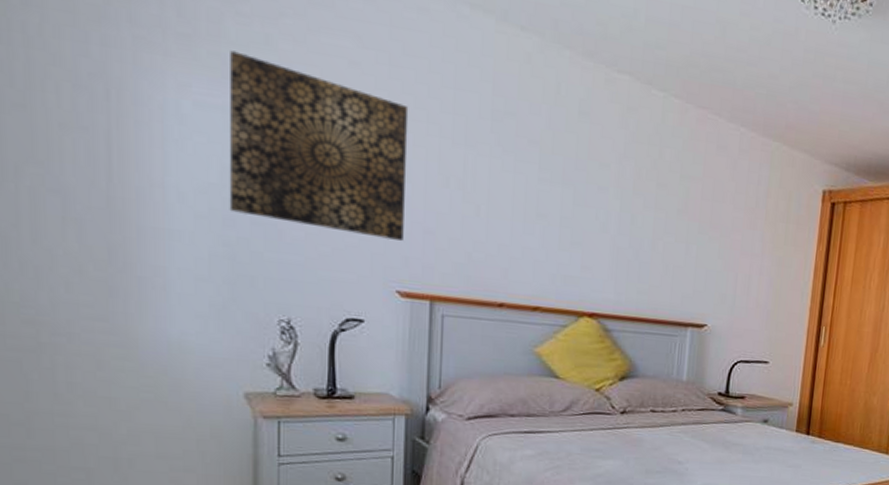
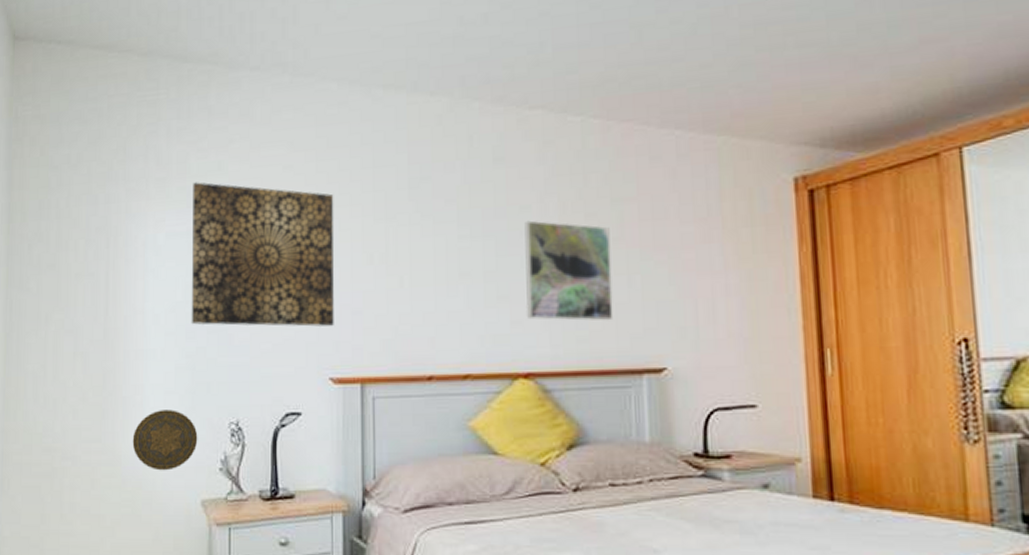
decorative plate: none [152,296,240,360] -> present [132,409,198,471]
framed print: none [597,178,676,280] -> present [524,220,614,321]

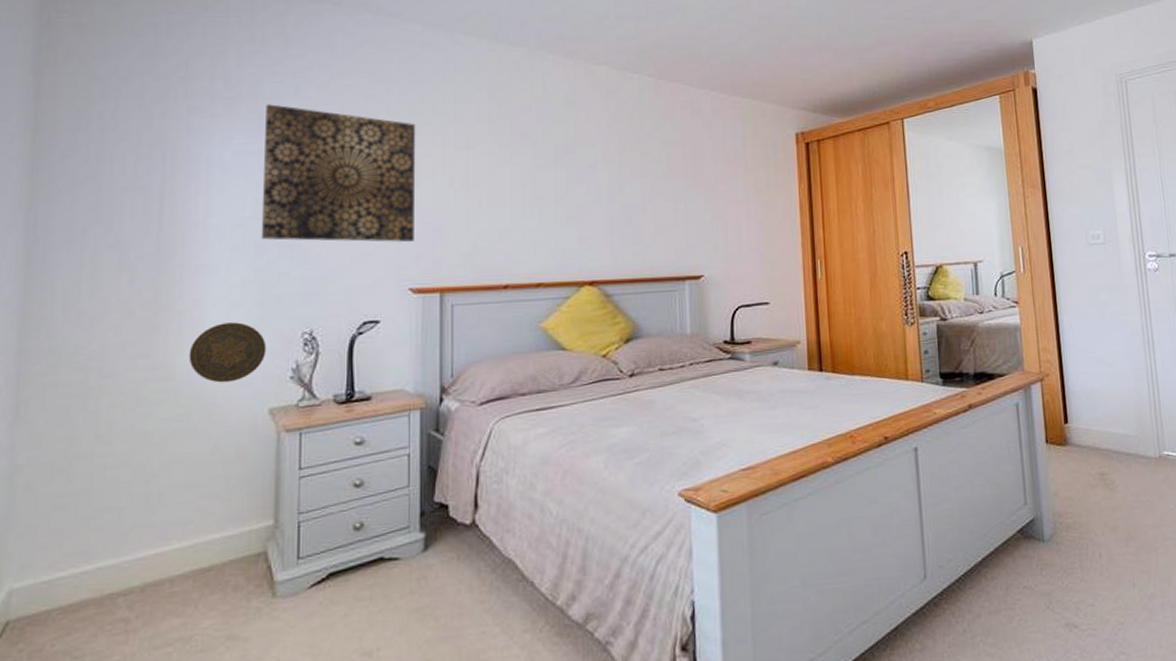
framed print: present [524,220,614,321] -> none [591,155,663,239]

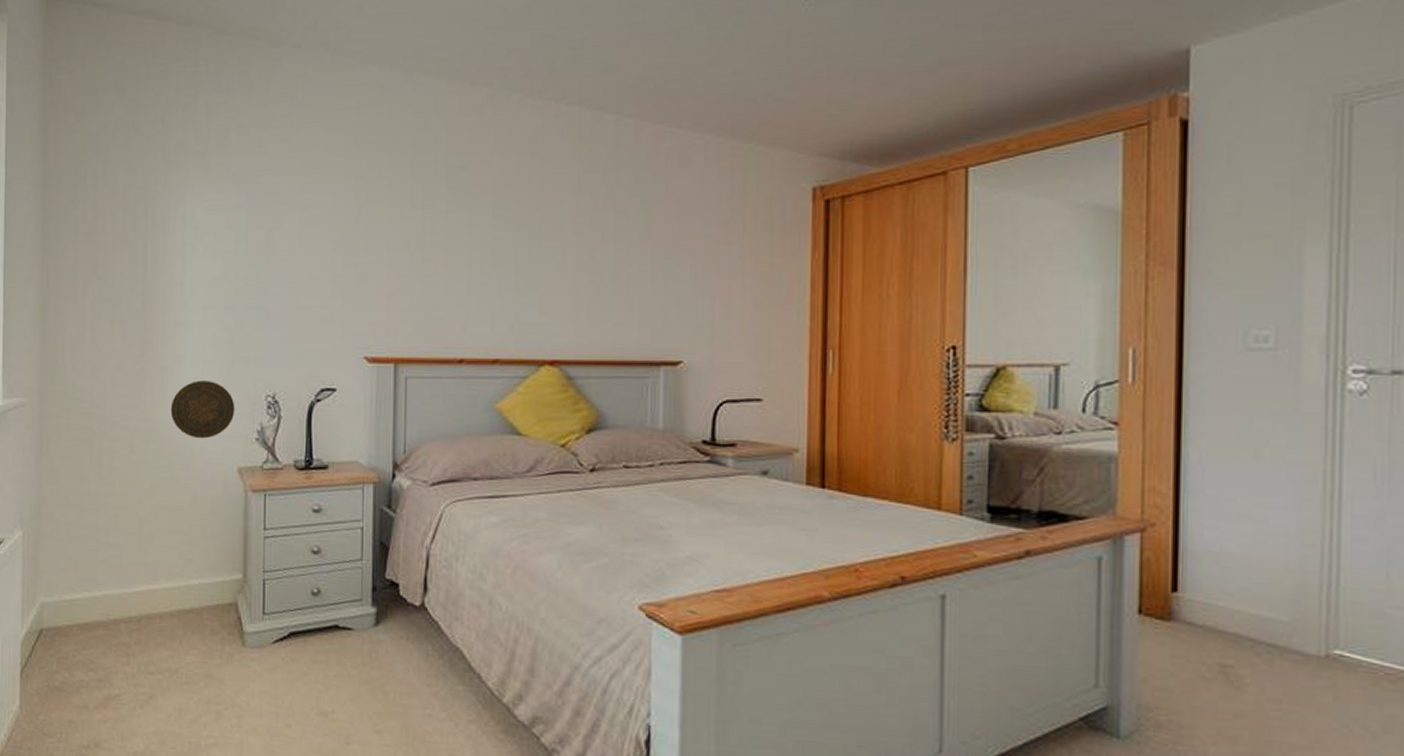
wall art: present [261,104,416,242] -> none [229,158,373,307]

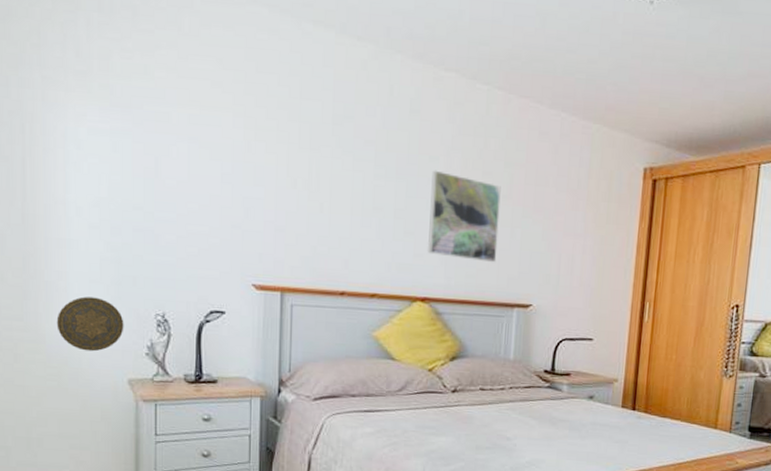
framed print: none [555,214,638,315] -> present [428,170,501,263]

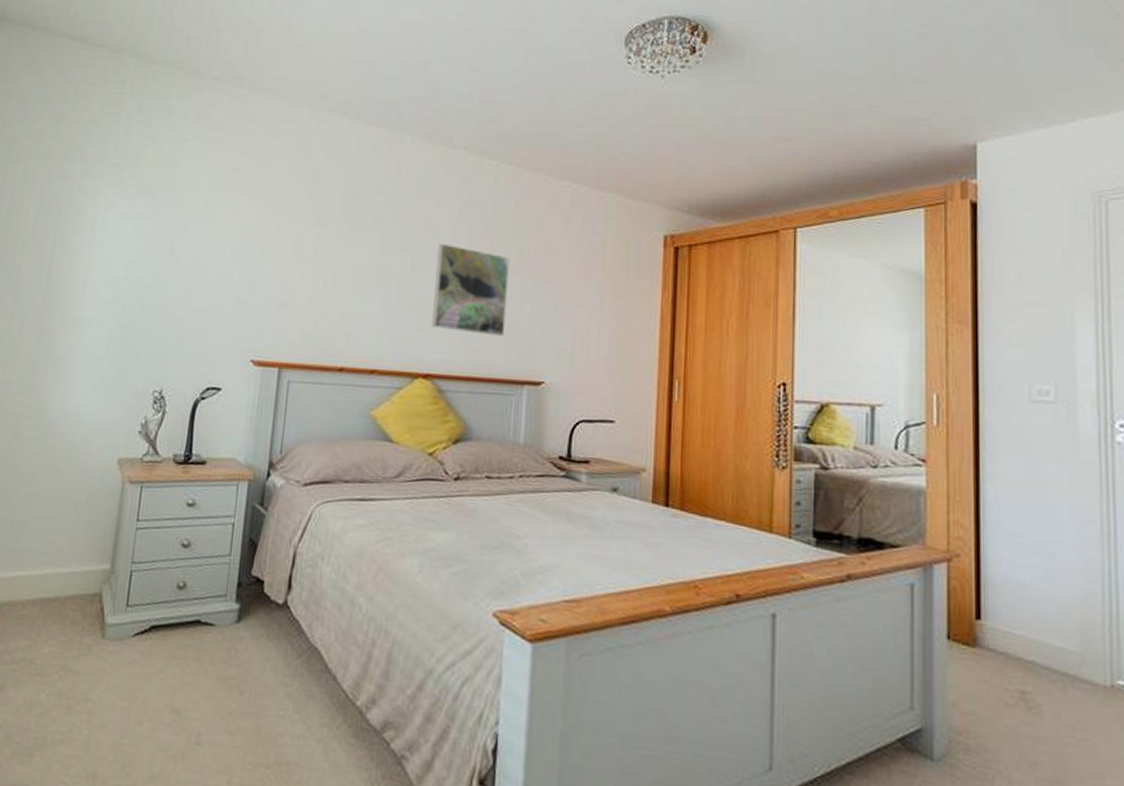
decorative plate: present [56,296,124,352] -> none [58,372,123,429]

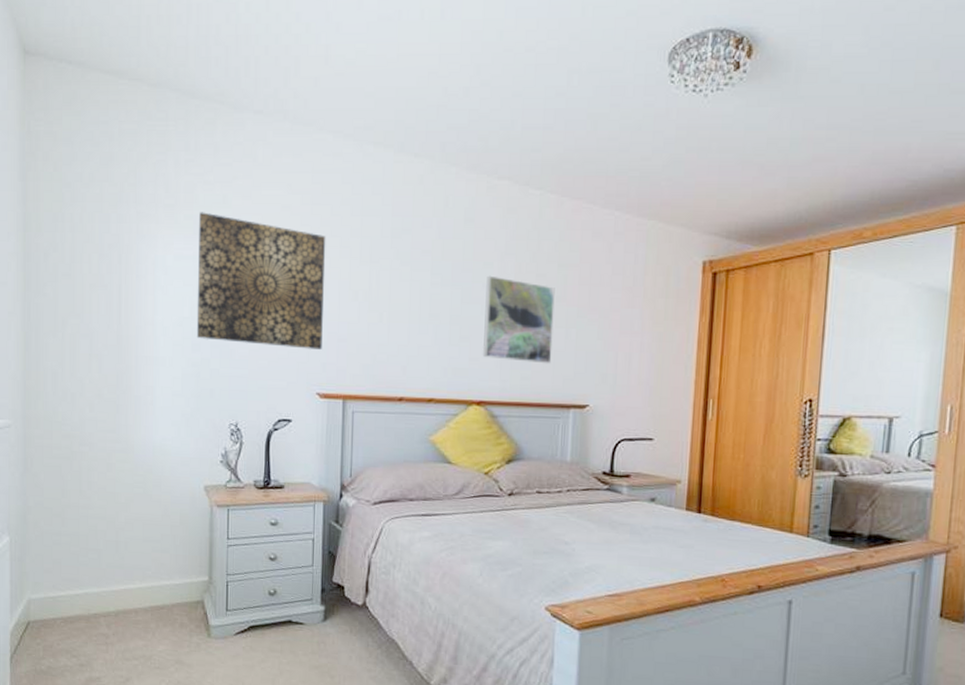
wall art: none [128,171,274,314] -> present [196,212,326,349]

